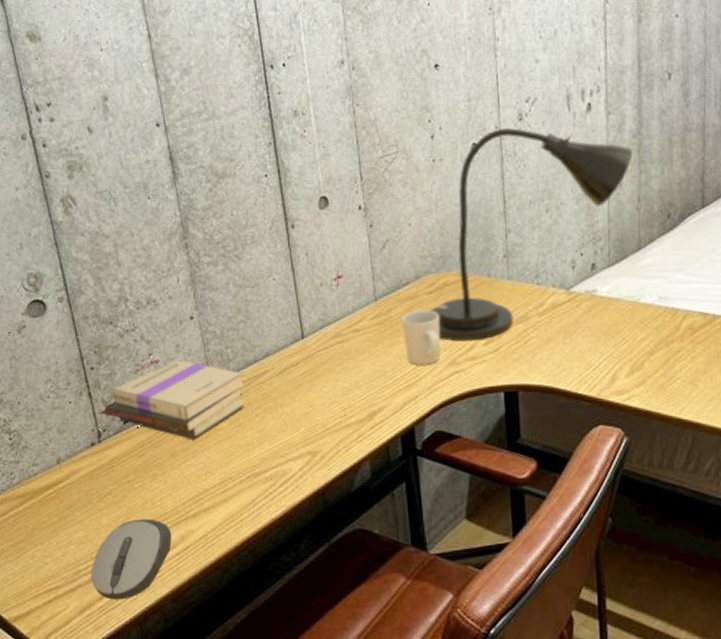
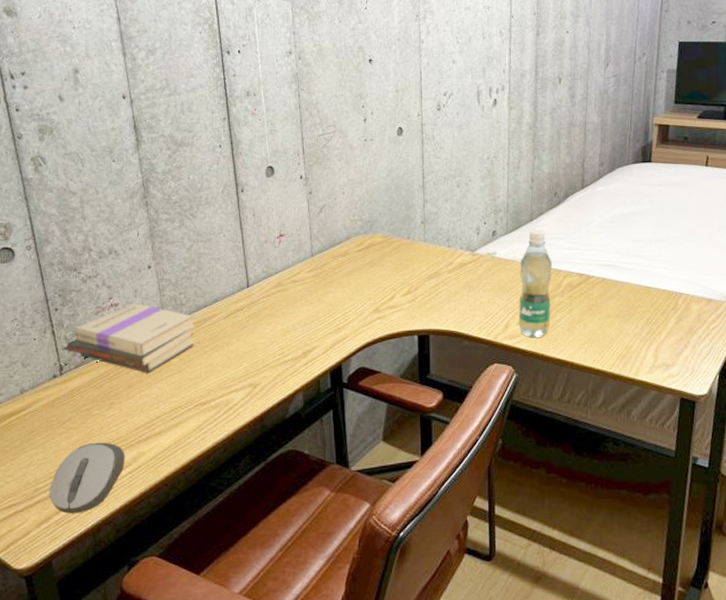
mug: present [401,309,441,365] -> none [333,265,367,312]
desk lamp: present [430,128,633,341] -> none [358,115,529,292]
bottle: none [626,259,668,394] -> present [518,229,553,338]

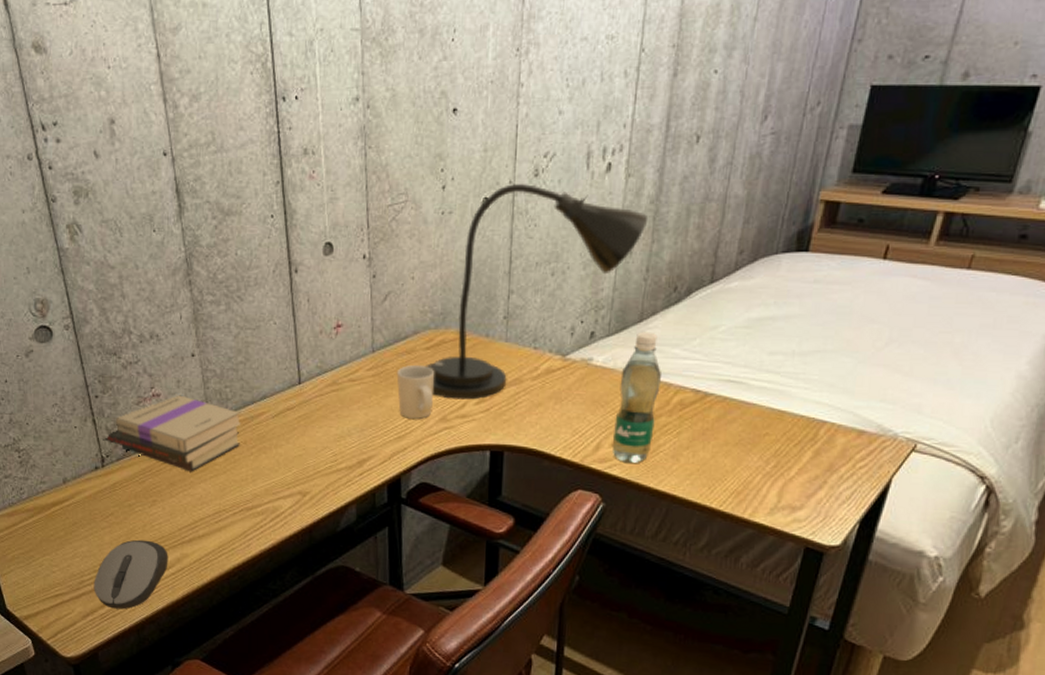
mug: none [333,265,367,312] -> present [396,364,435,419]
desk lamp: none [358,115,529,292] -> present [426,183,649,398]

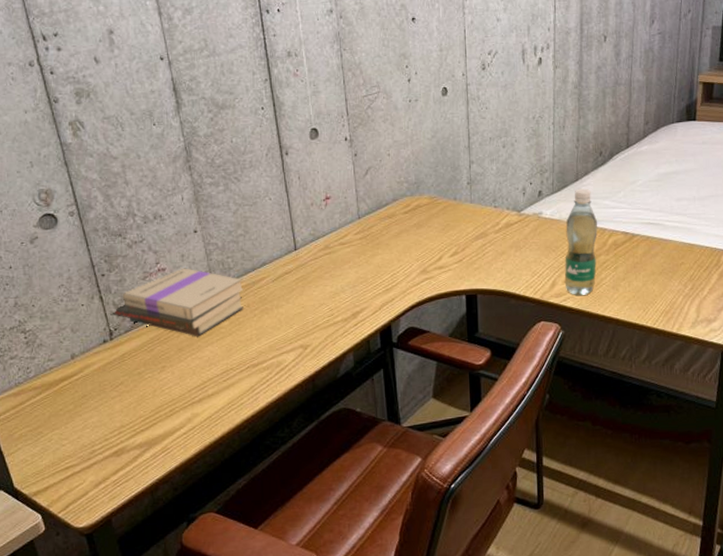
computer mouse: present [94,539,168,610] -> none [105,404,180,474]
mug: present [396,364,435,419] -> none [381,226,414,273]
desk lamp: present [426,183,649,398] -> none [405,75,574,253]

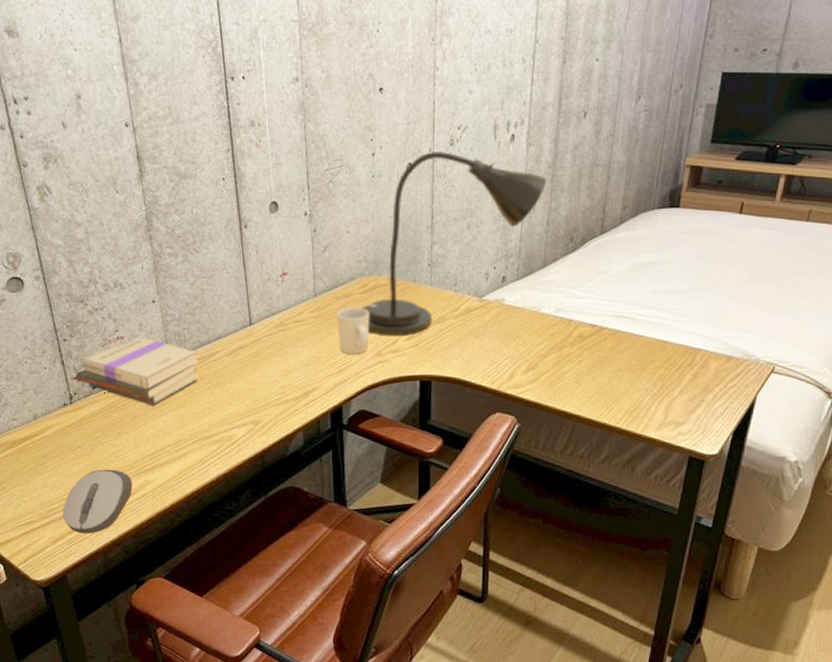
computer mouse: none [105,404,180,474] -> present [62,469,133,534]
mug: none [381,226,414,273] -> present [336,306,370,354]
desk lamp: none [405,75,574,253] -> present [362,151,547,335]
bottle: present [564,188,598,296] -> none [524,276,564,389]

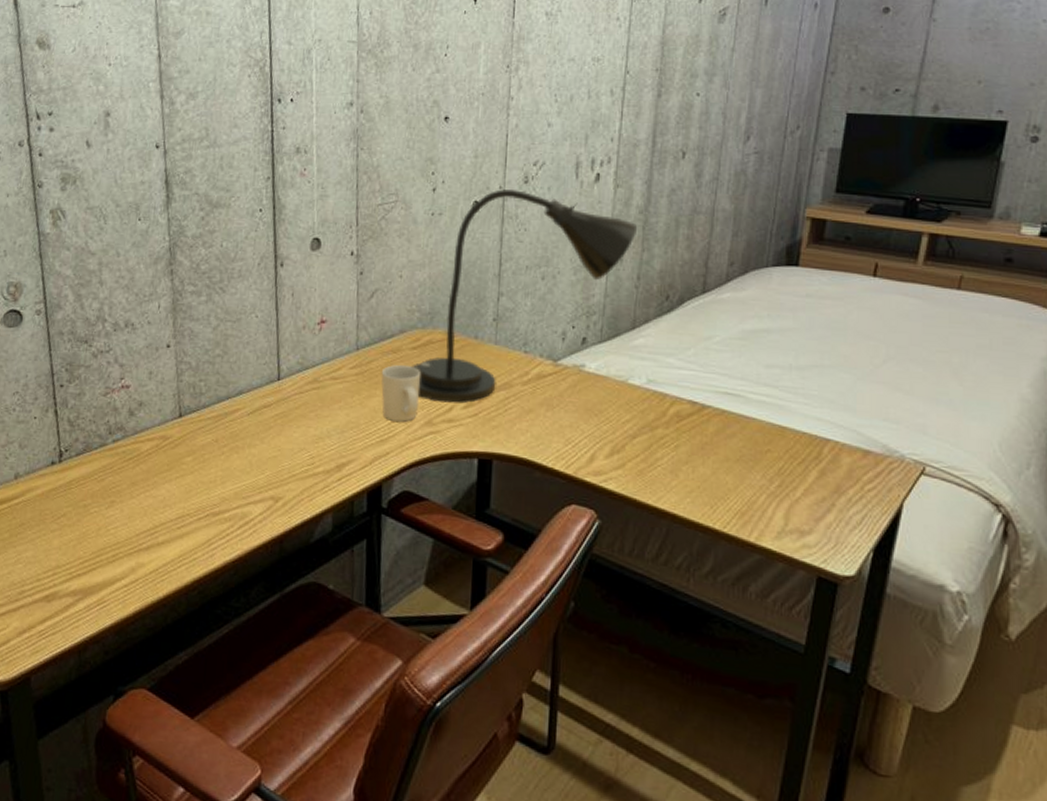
computer mouse: present [62,469,133,534] -> none [34,545,122,626]
books: present [71,336,199,406] -> none [63,386,214,471]

